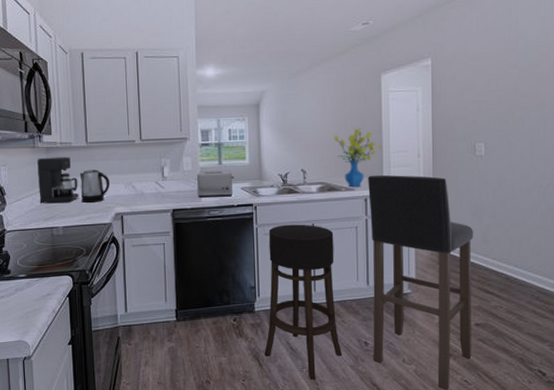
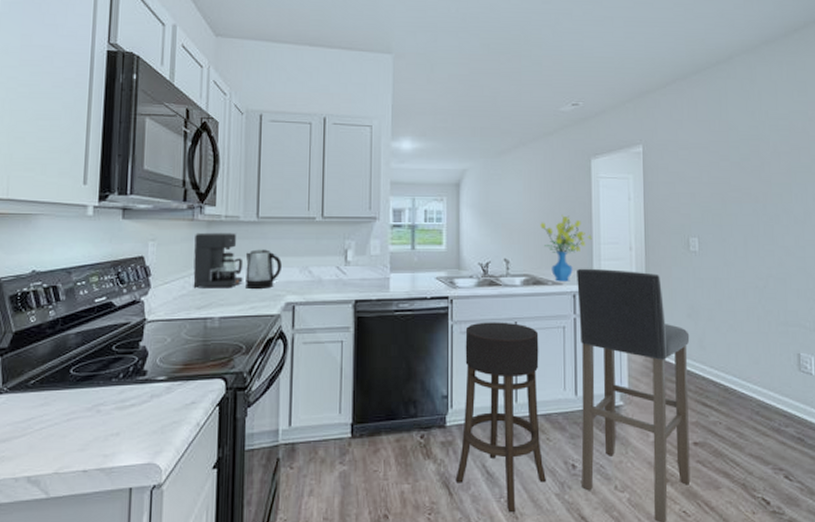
toaster: present [197,170,234,199] -> none [385,257,428,289]

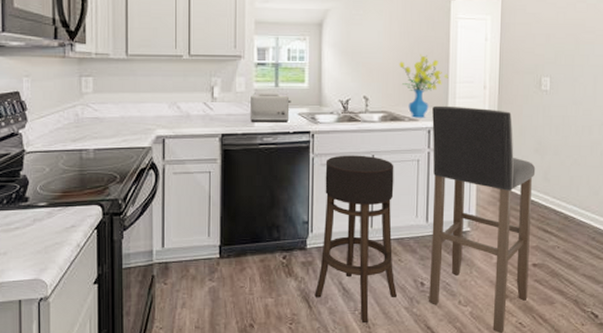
coffee maker: present [193,232,243,289] -> none [67,69,115,123]
kettle: present [245,249,282,289] -> none [116,86,151,123]
toaster: none [385,257,428,289] -> present [250,93,291,124]

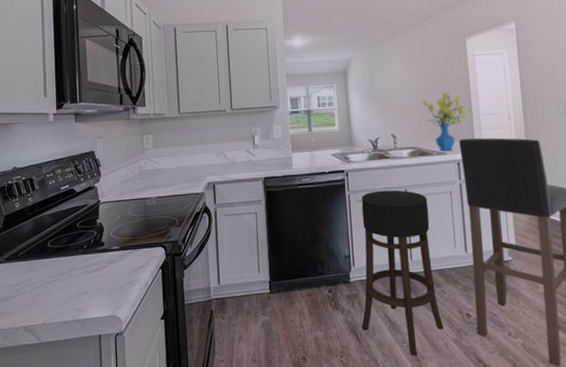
toaster: present [250,93,291,124] -> none [287,137,324,166]

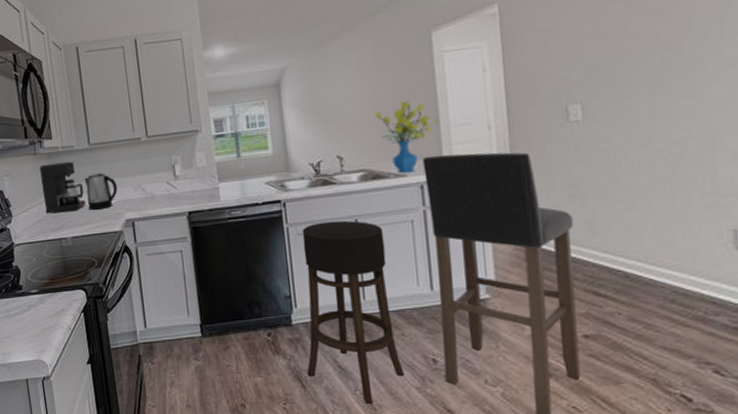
coffee maker: none [131,127,172,175] -> present [40,161,86,214]
kettle: none [172,139,202,173] -> present [84,173,118,210]

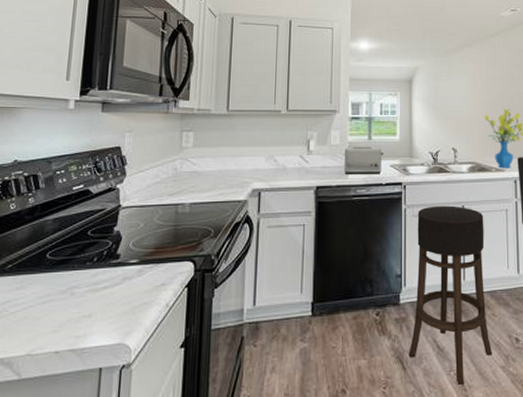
coffee maker: present [40,161,86,214] -> none [166,124,213,176]
kettle: present [84,173,118,210] -> none [215,140,249,176]
toaster: none [213,163,256,198] -> present [344,146,384,176]

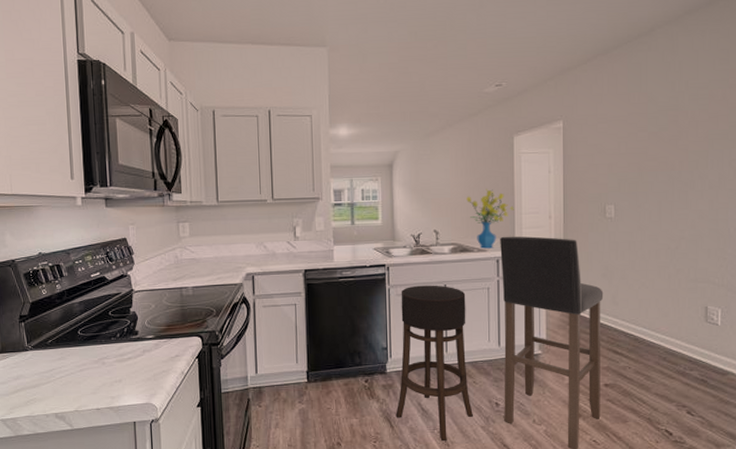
toaster: present [344,146,384,176] -> none [329,231,367,259]

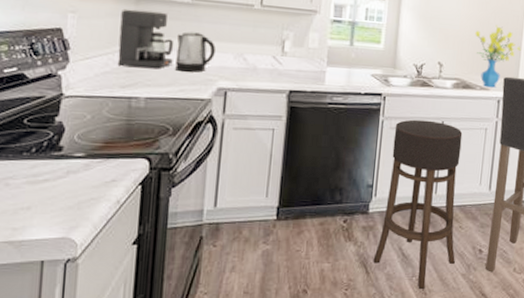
coffee maker: none [166,216,209,264] -> present [117,9,173,69]
kettle: none [209,229,241,262] -> present [175,32,215,72]

